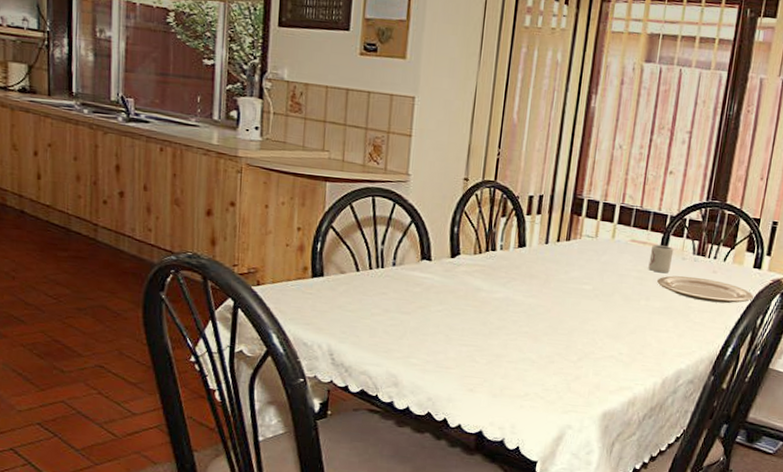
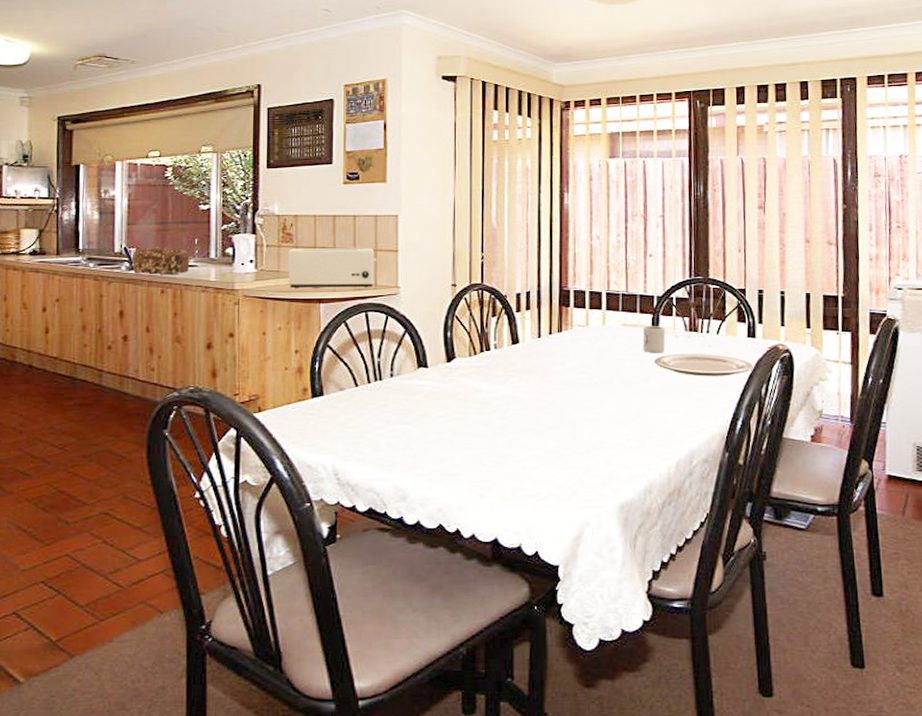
bread loaf: none [130,98,192,133] -> present [132,247,190,274]
toaster: none [294,119,389,172] -> present [288,248,377,289]

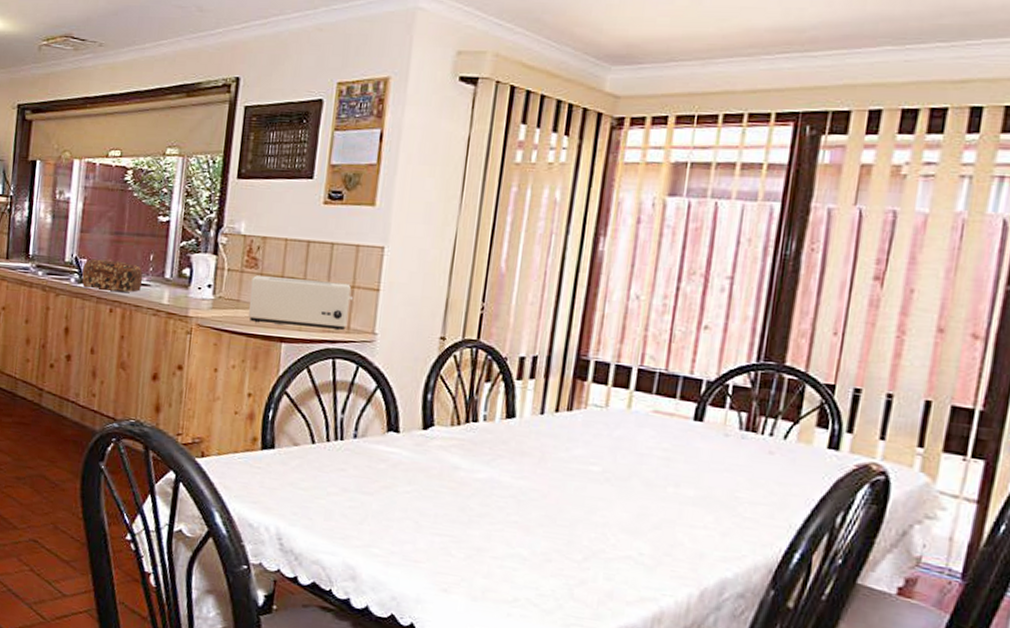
cup: present [642,326,666,353] -> none [677,417,713,454]
plate: present [653,353,754,376] -> none [689,456,831,495]

